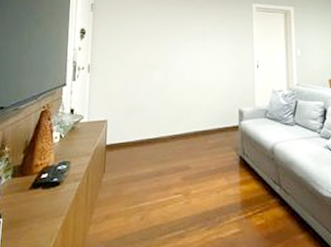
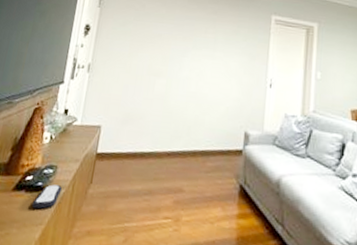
remote control: none [50,179,78,202] -> present [31,184,63,209]

